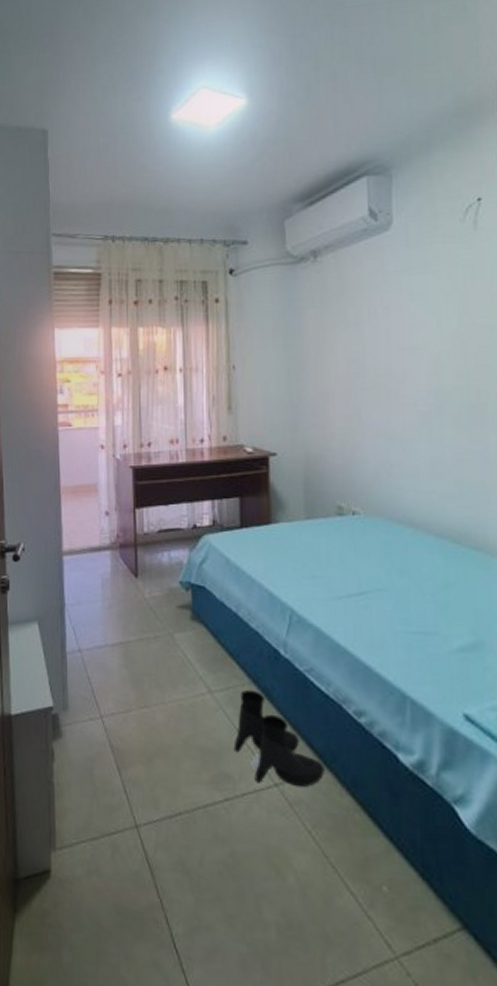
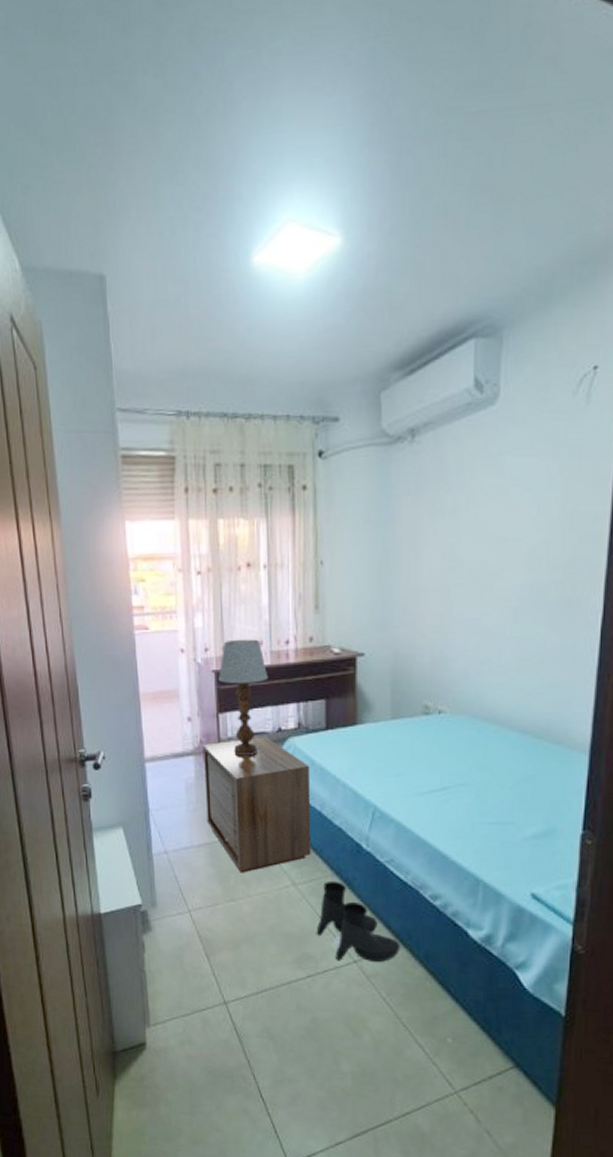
nightstand: none [119,533,227,677] -> present [203,737,311,873]
table lamp: none [135,437,184,552] -> present [217,639,269,756]

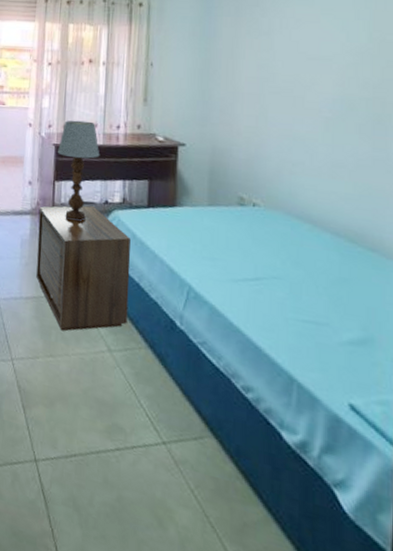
boots: present [316,880,400,963] -> none [127,353,211,450]

